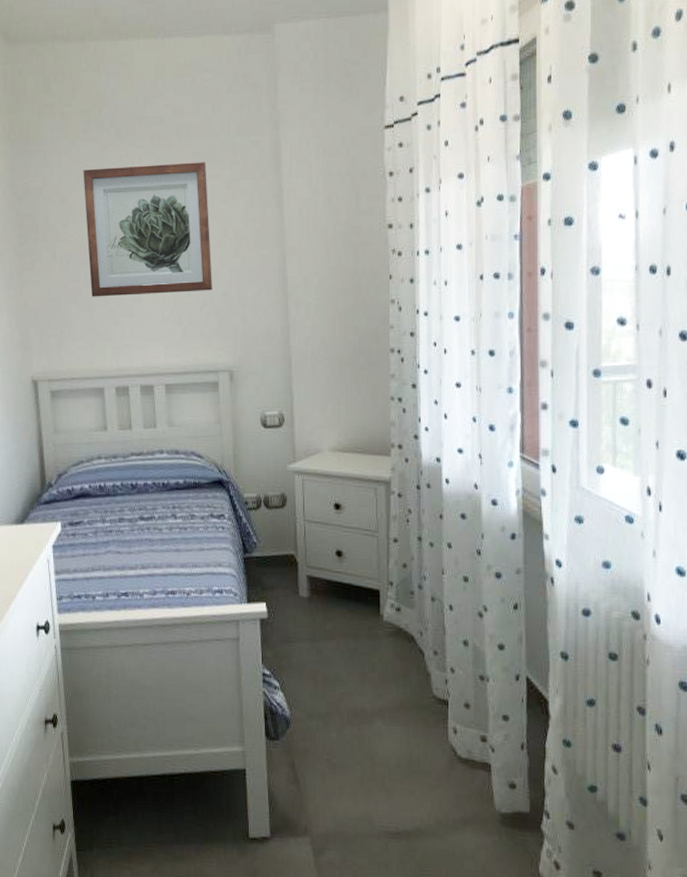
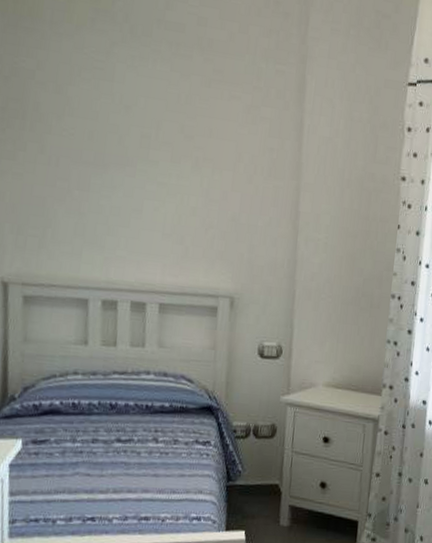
wall art: present [83,162,212,297] -> none [83,61,227,214]

